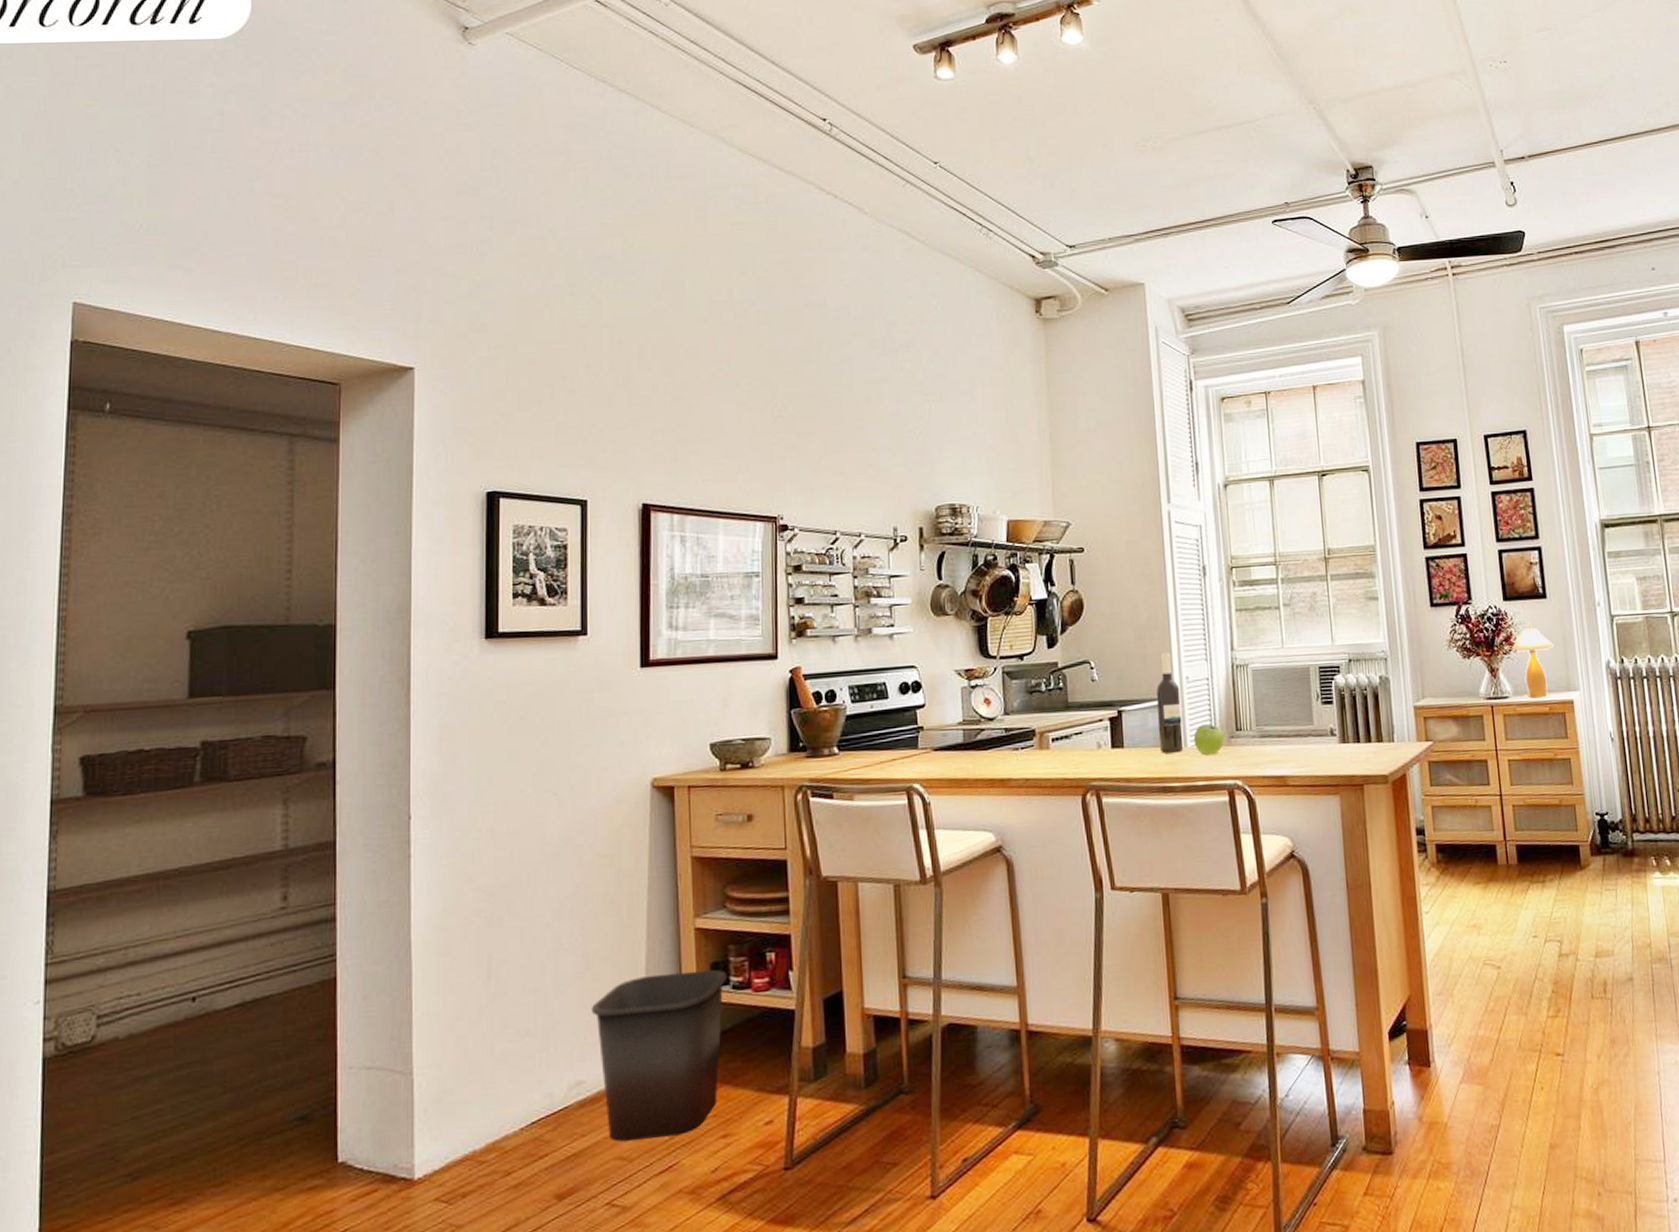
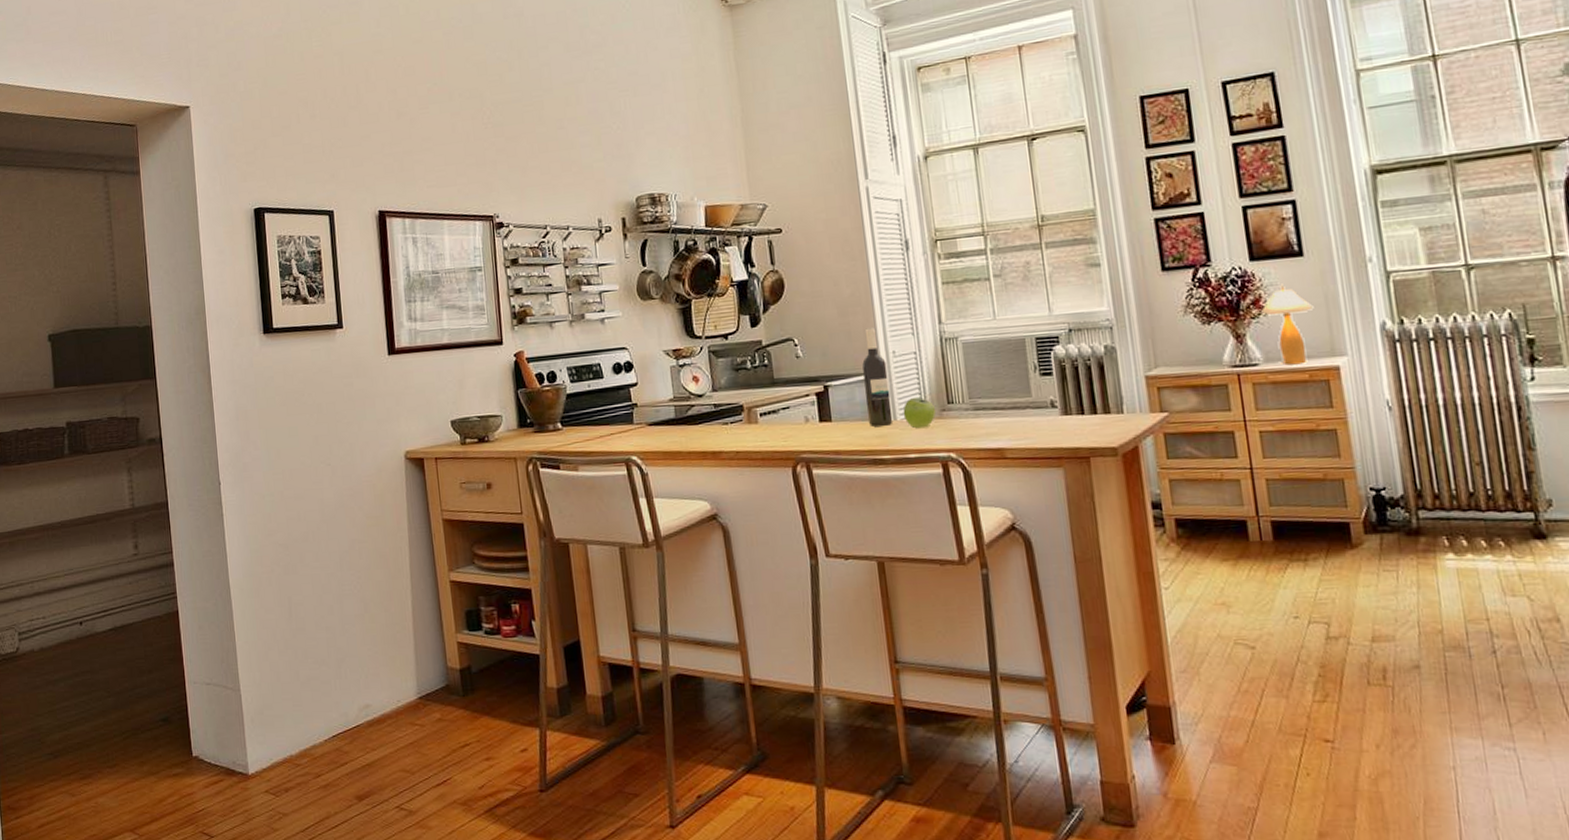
waste bin: present [592,969,727,1142] -> none [372,616,480,757]

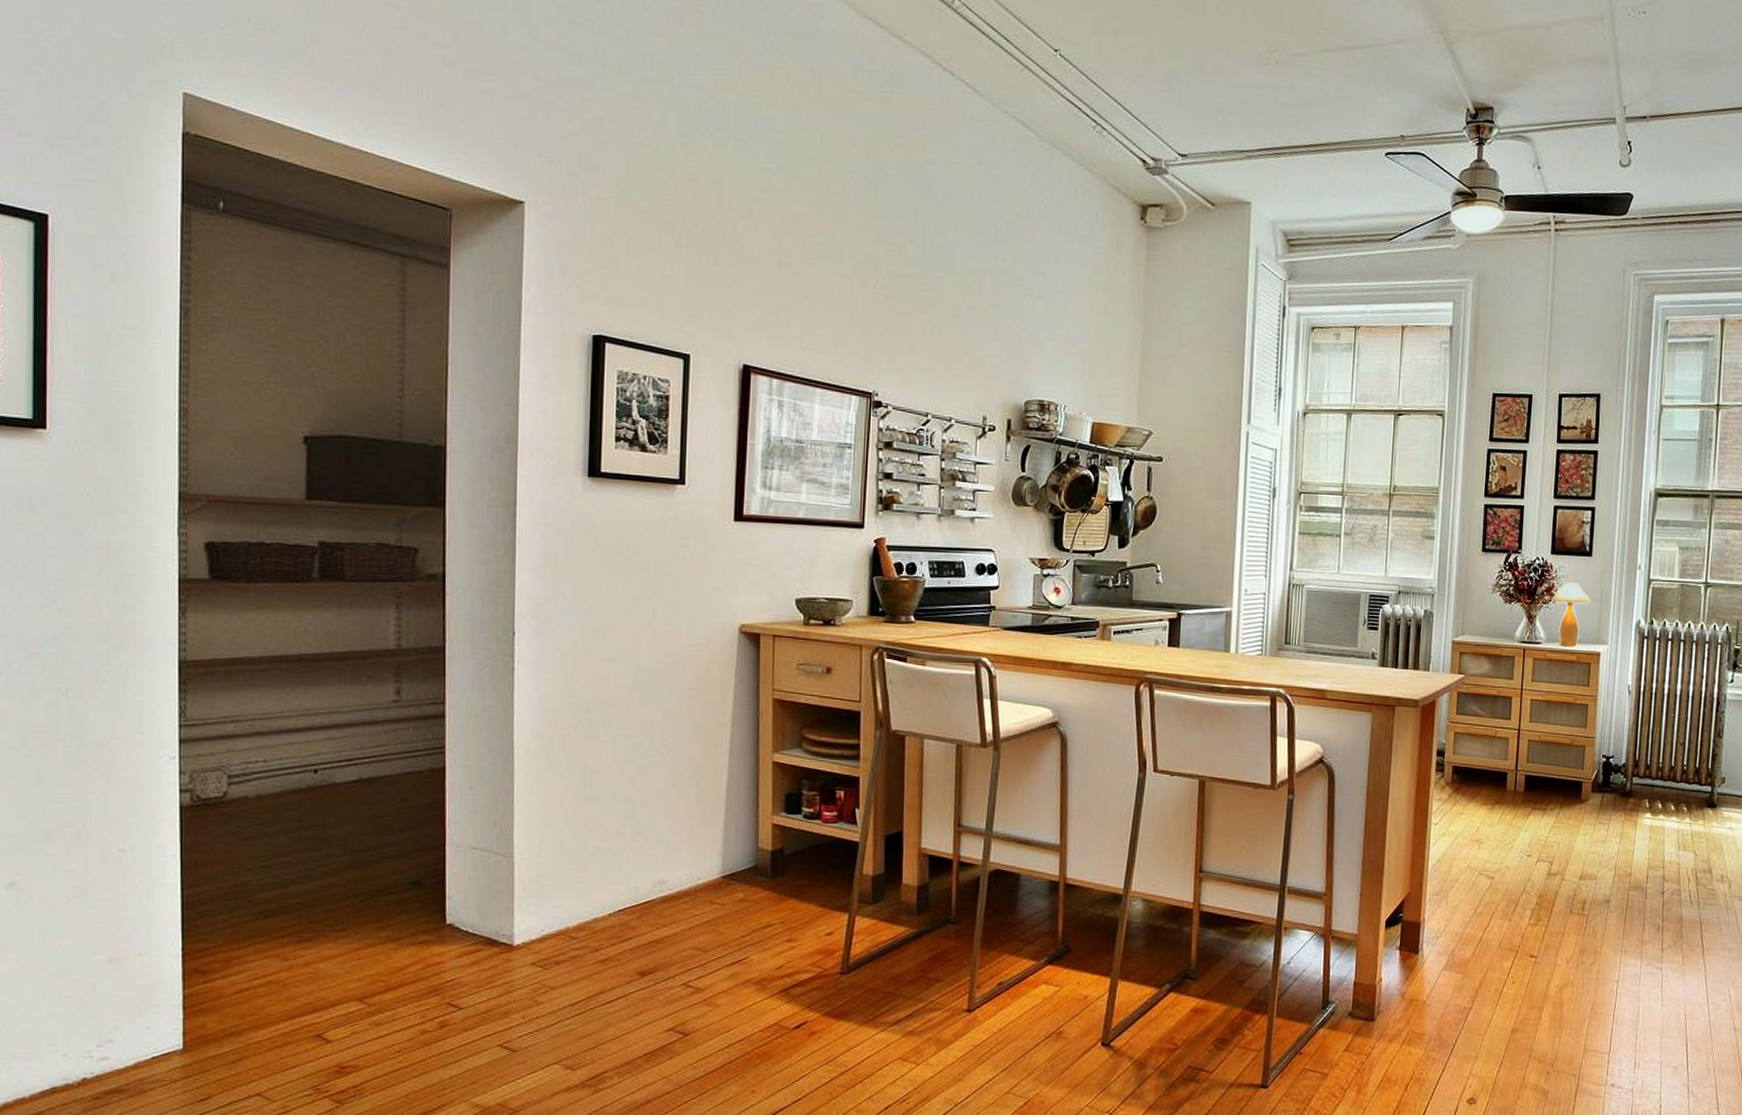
wine bottle: present [862,327,894,428] -> none [1212,565,1238,658]
fruit: present [903,397,936,429] -> none [1244,634,1274,664]

